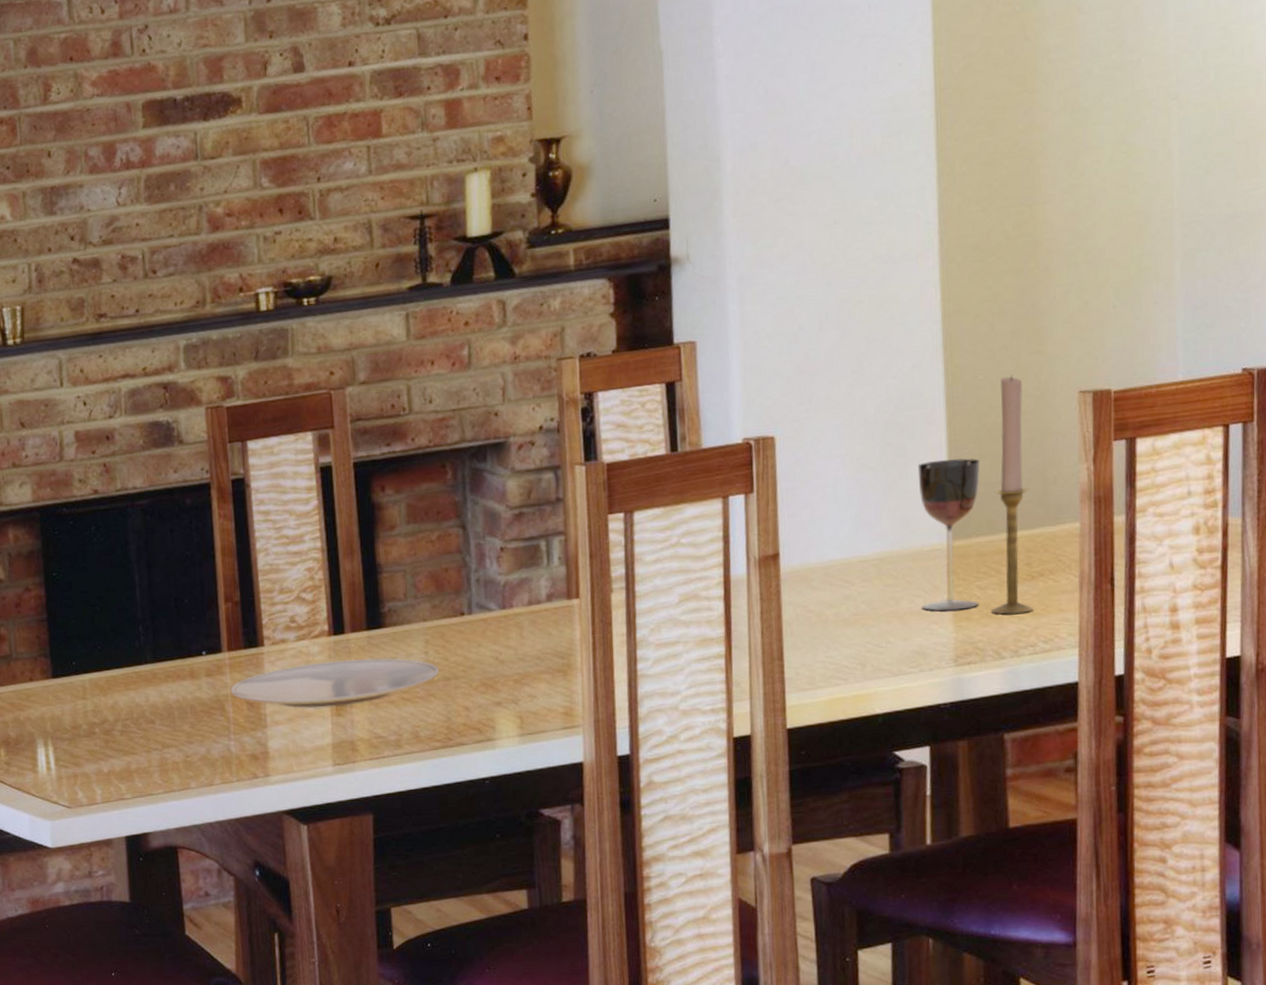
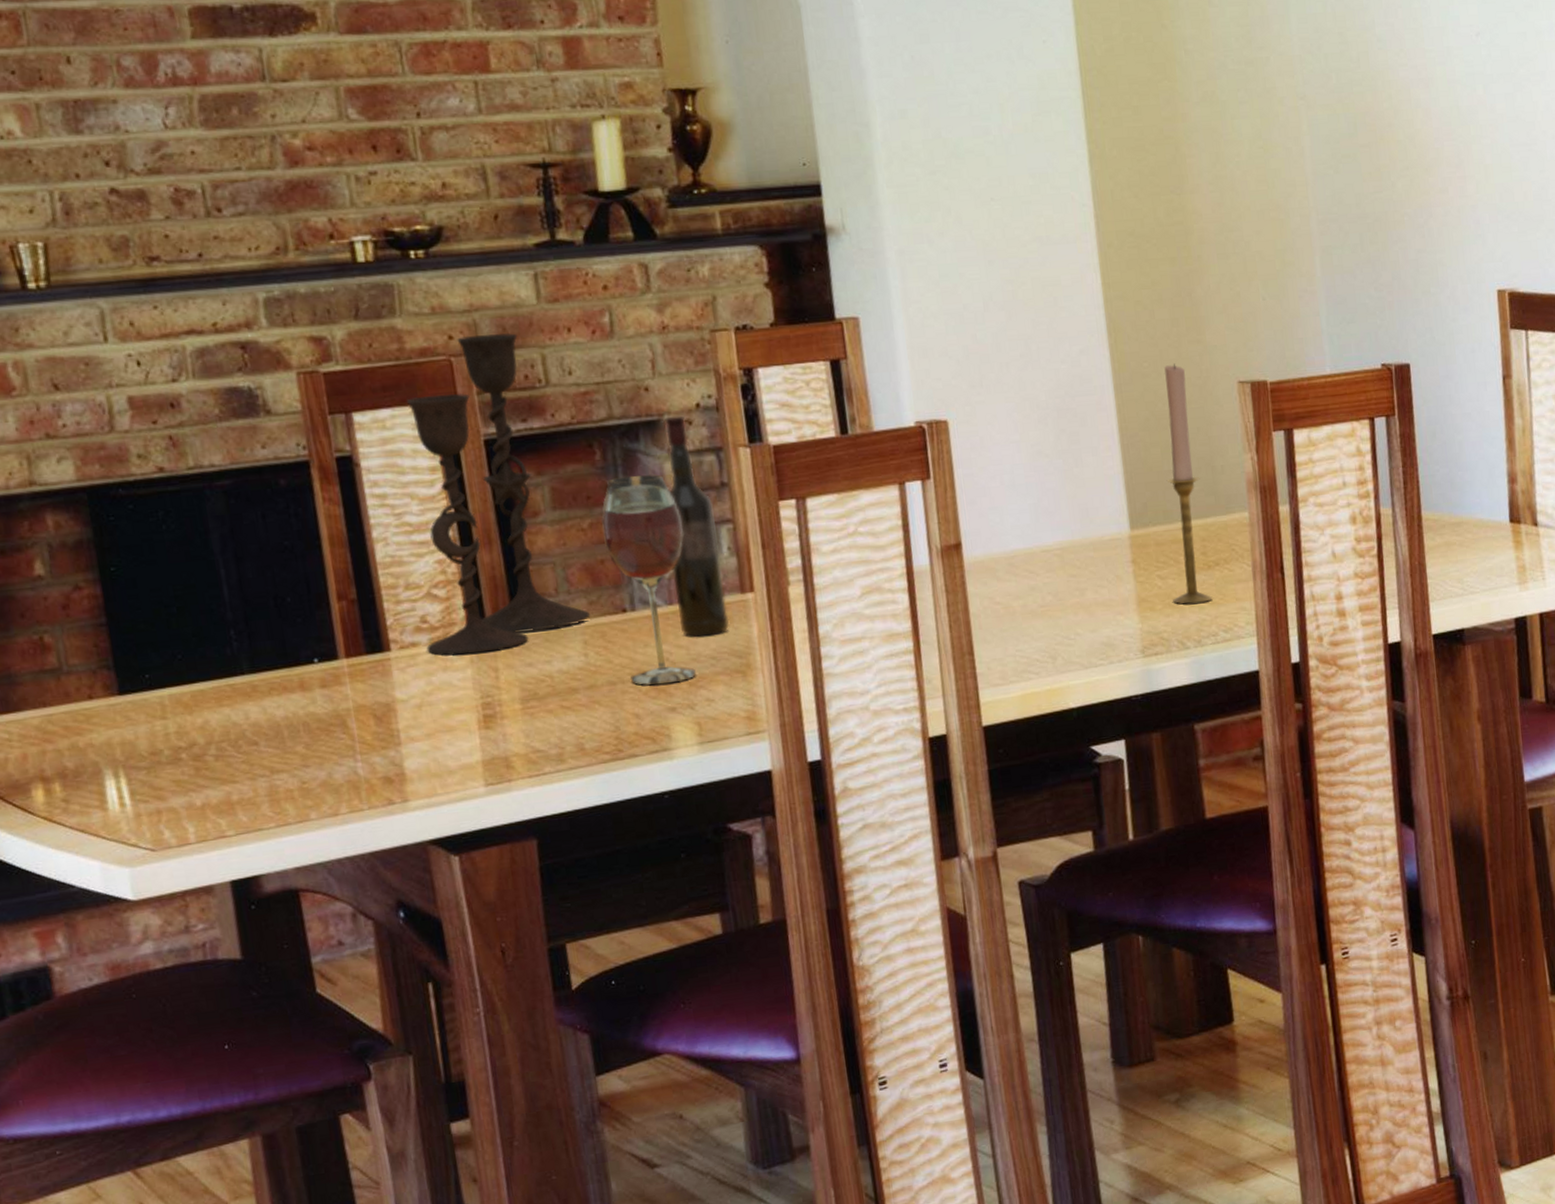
plate: present [230,658,439,708] -> none [352,662,602,721]
candlestick: none [291,367,433,651] -> present [406,333,591,655]
wineglass: none [448,491,521,681] -> present [601,474,696,685]
wine bottle: none [507,437,555,638] -> present [664,416,730,637]
wineglass: present [917,458,980,611] -> none [1092,446,1161,601]

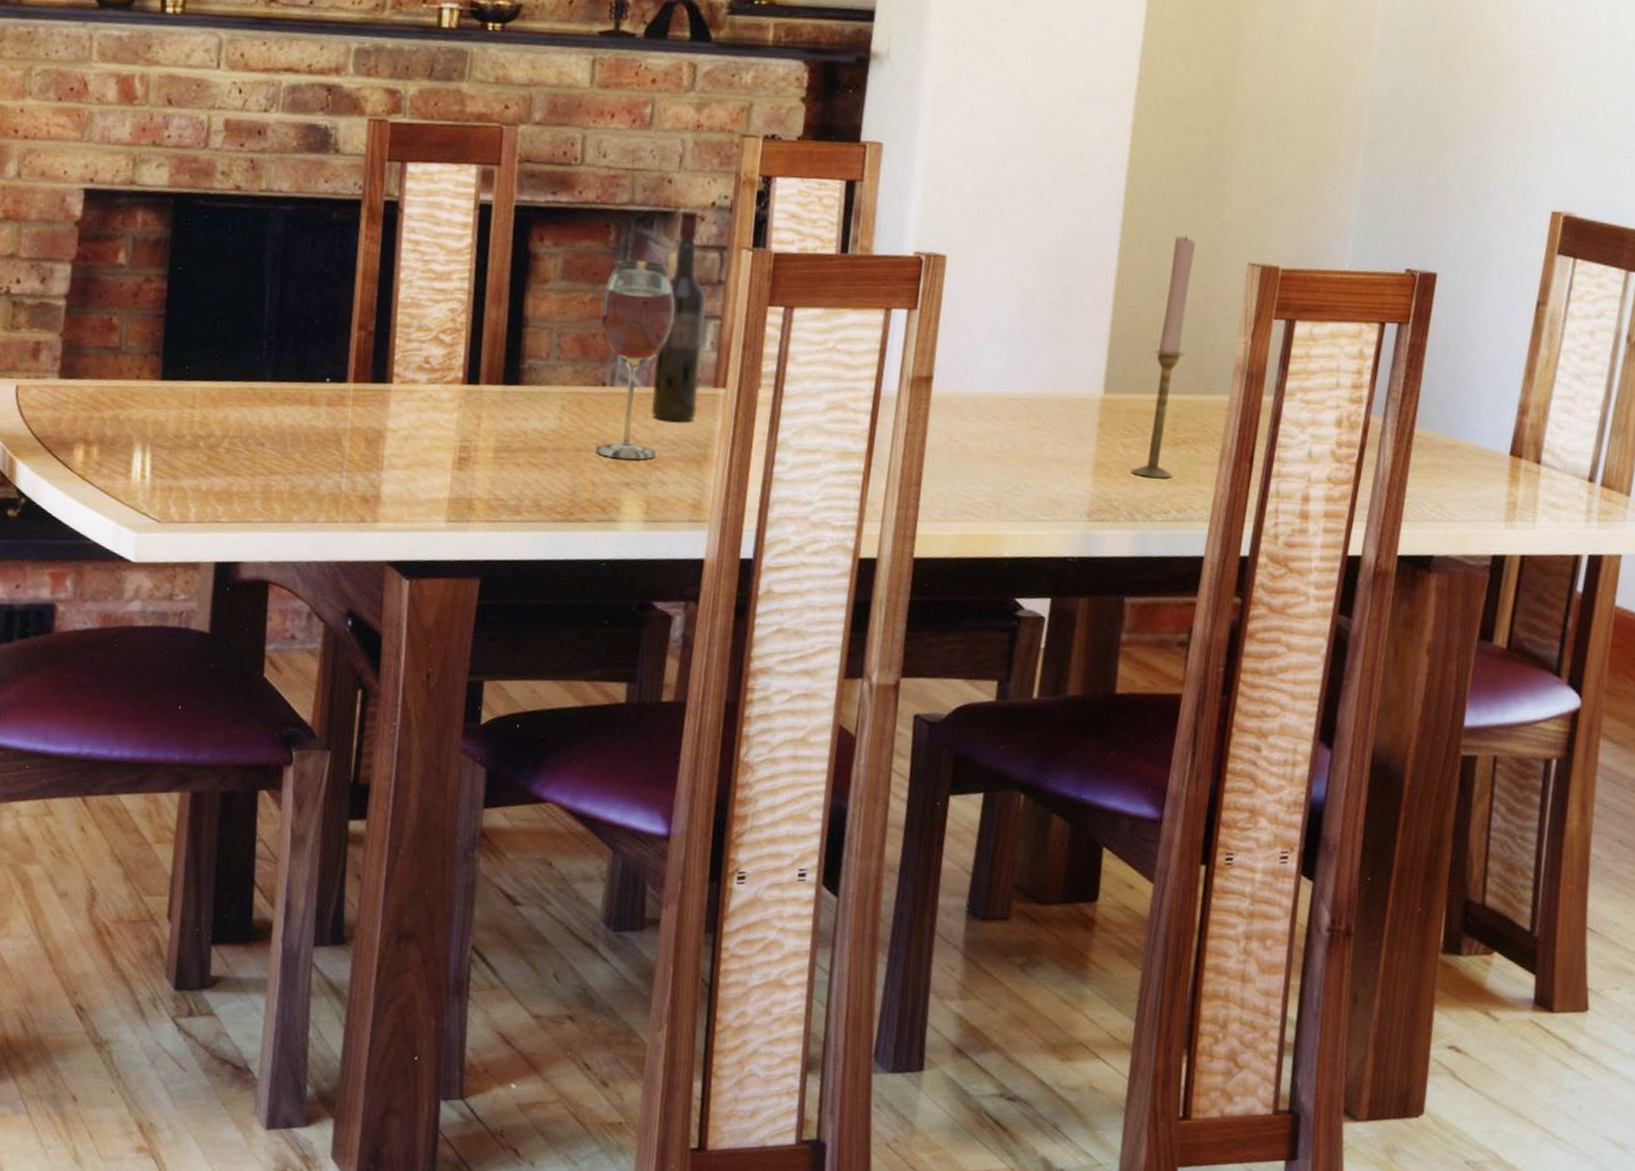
candlestick: present [406,333,591,655] -> none [423,107,573,400]

